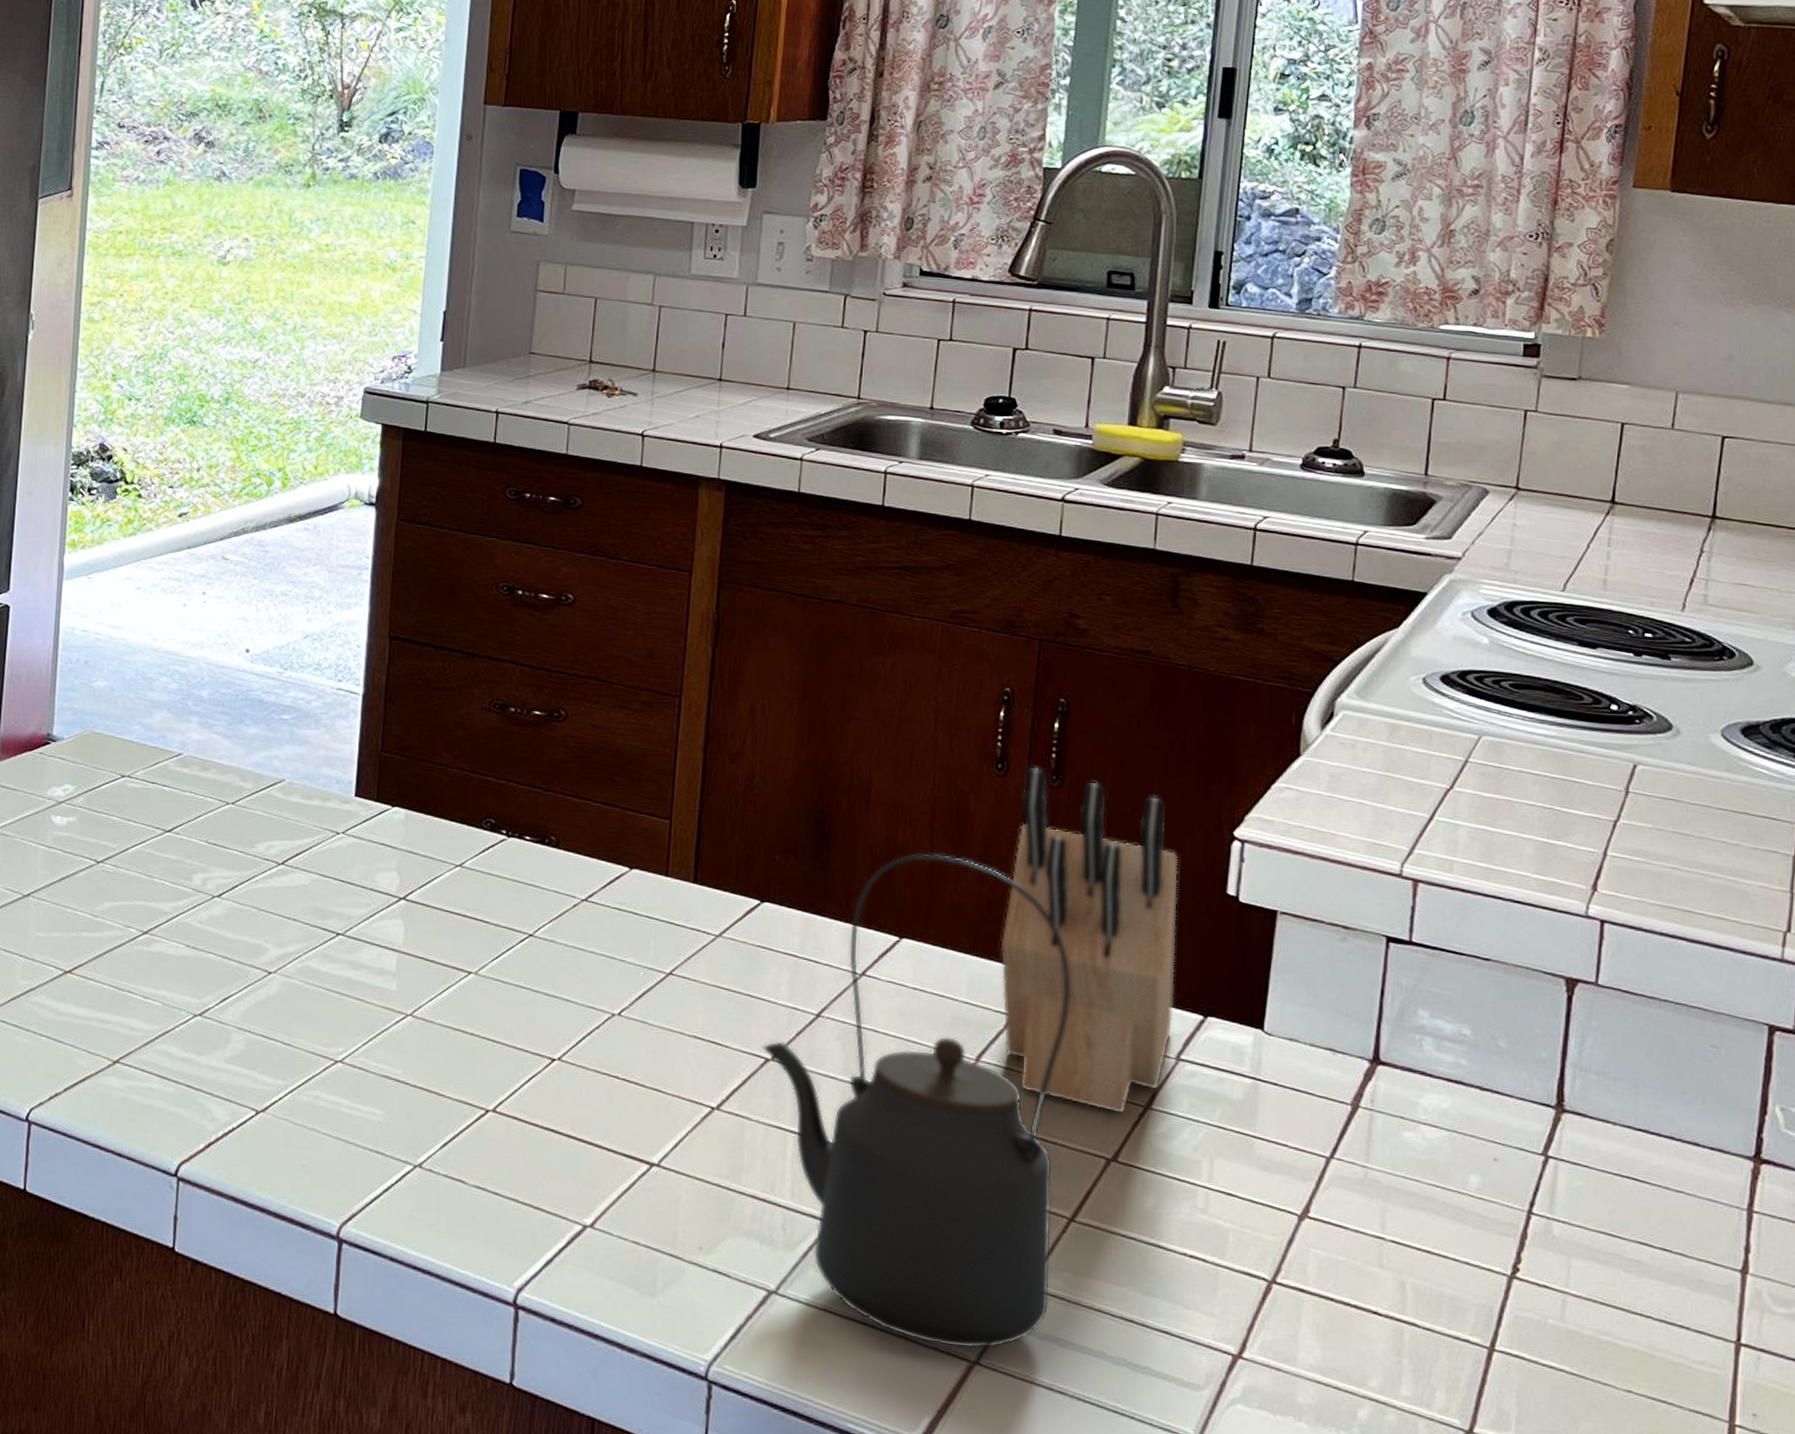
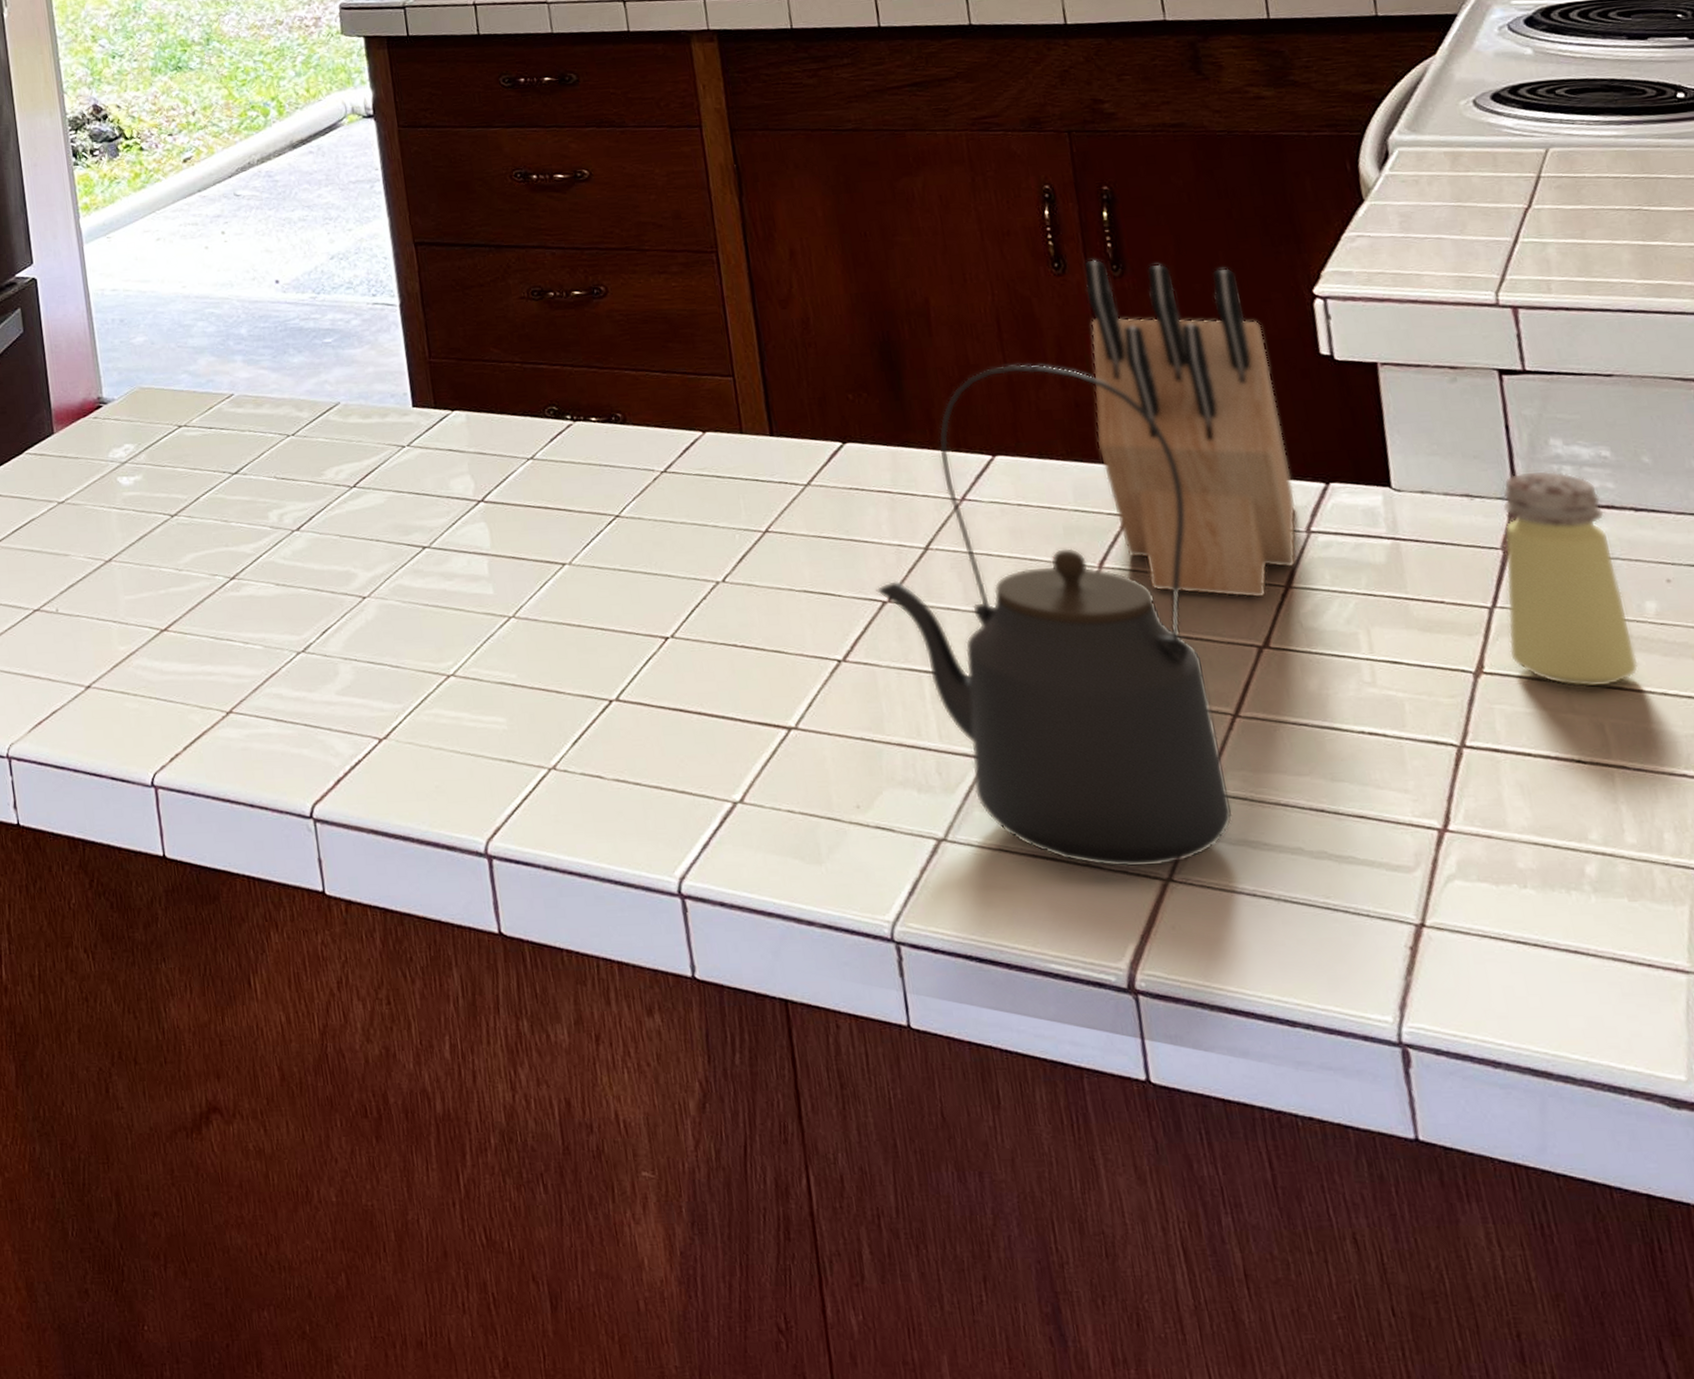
saltshaker: none [1335,1036,1452,1249] -> present [1502,470,1639,688]

